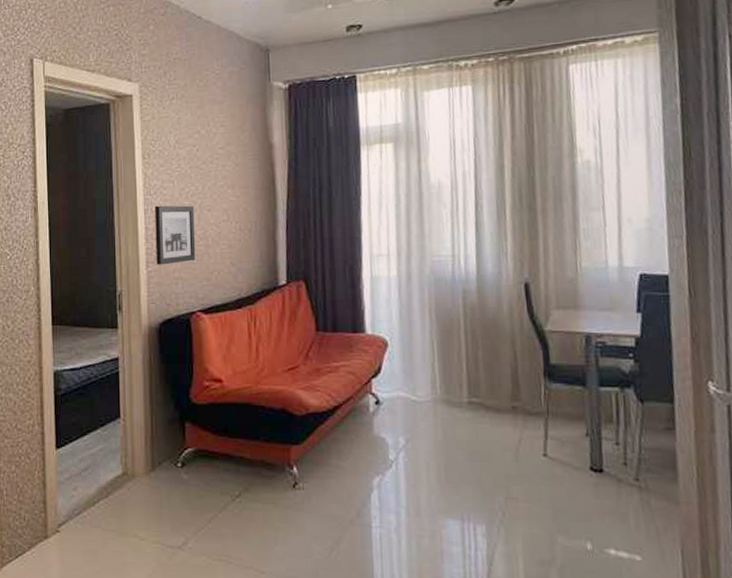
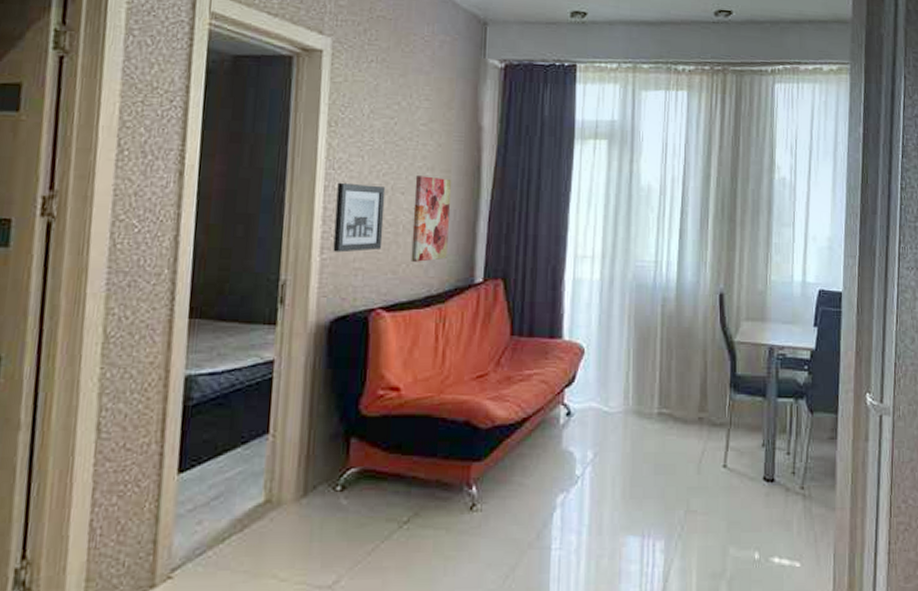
wall art: none [218,193,252,269] -> present [411,176,451,262]

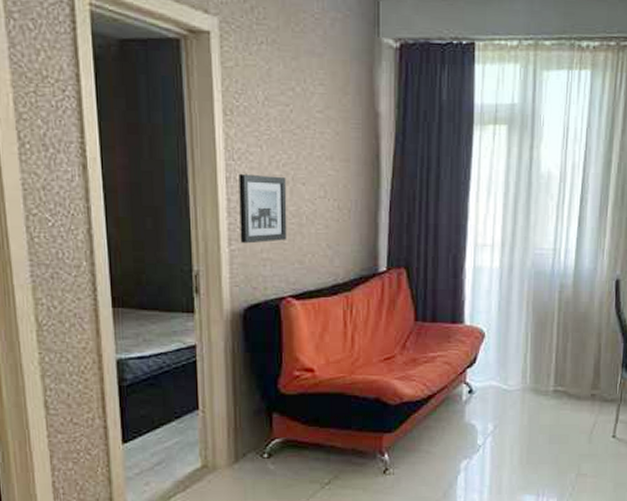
wall art: present [411,176,451,262] -> none [315,165,351,252]

